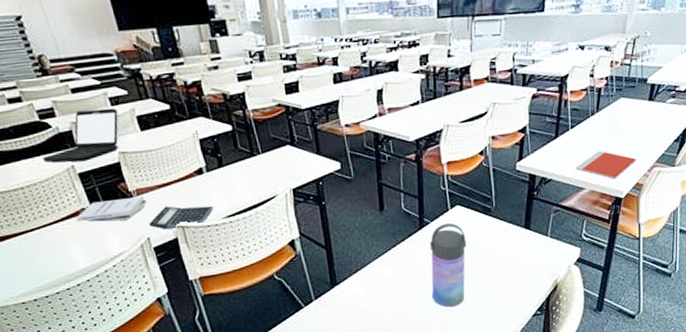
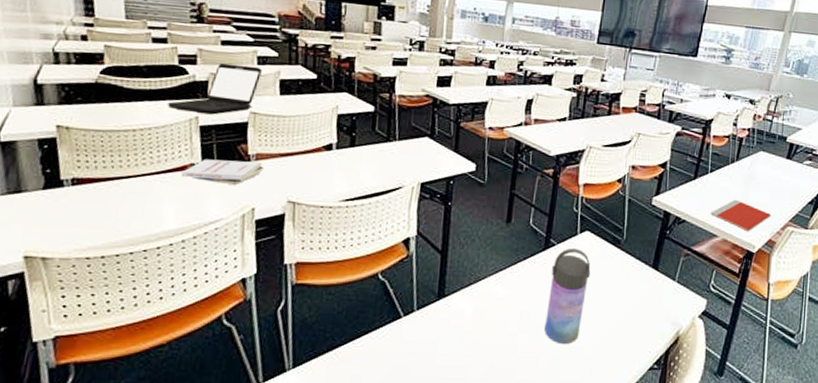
calculator: present [149,205,214,229] -> none [258,177,334,205]

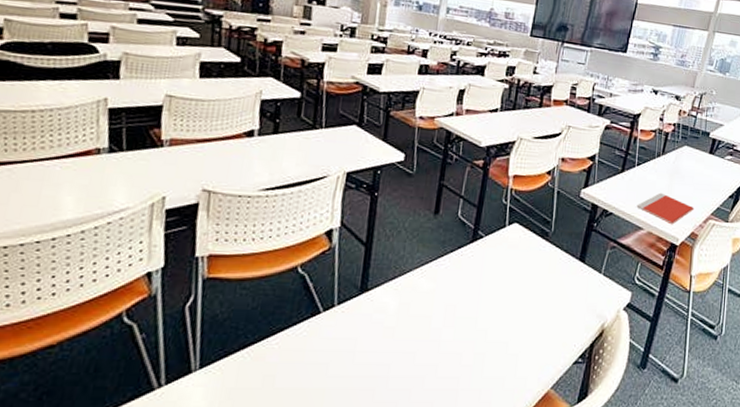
laptop: present [168,63,263,115] -> none [73,42,182,97]
books: present [180,159,265,185] -> none [84,143,179,171]
water bottle: present [545,247,591,344] -> none [470,240,518,338]

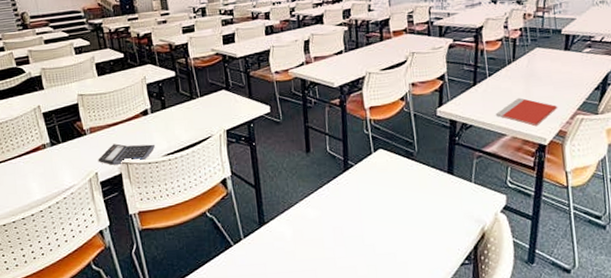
calculator: none [170,164,254,194] -> present [98,143,156,165]

